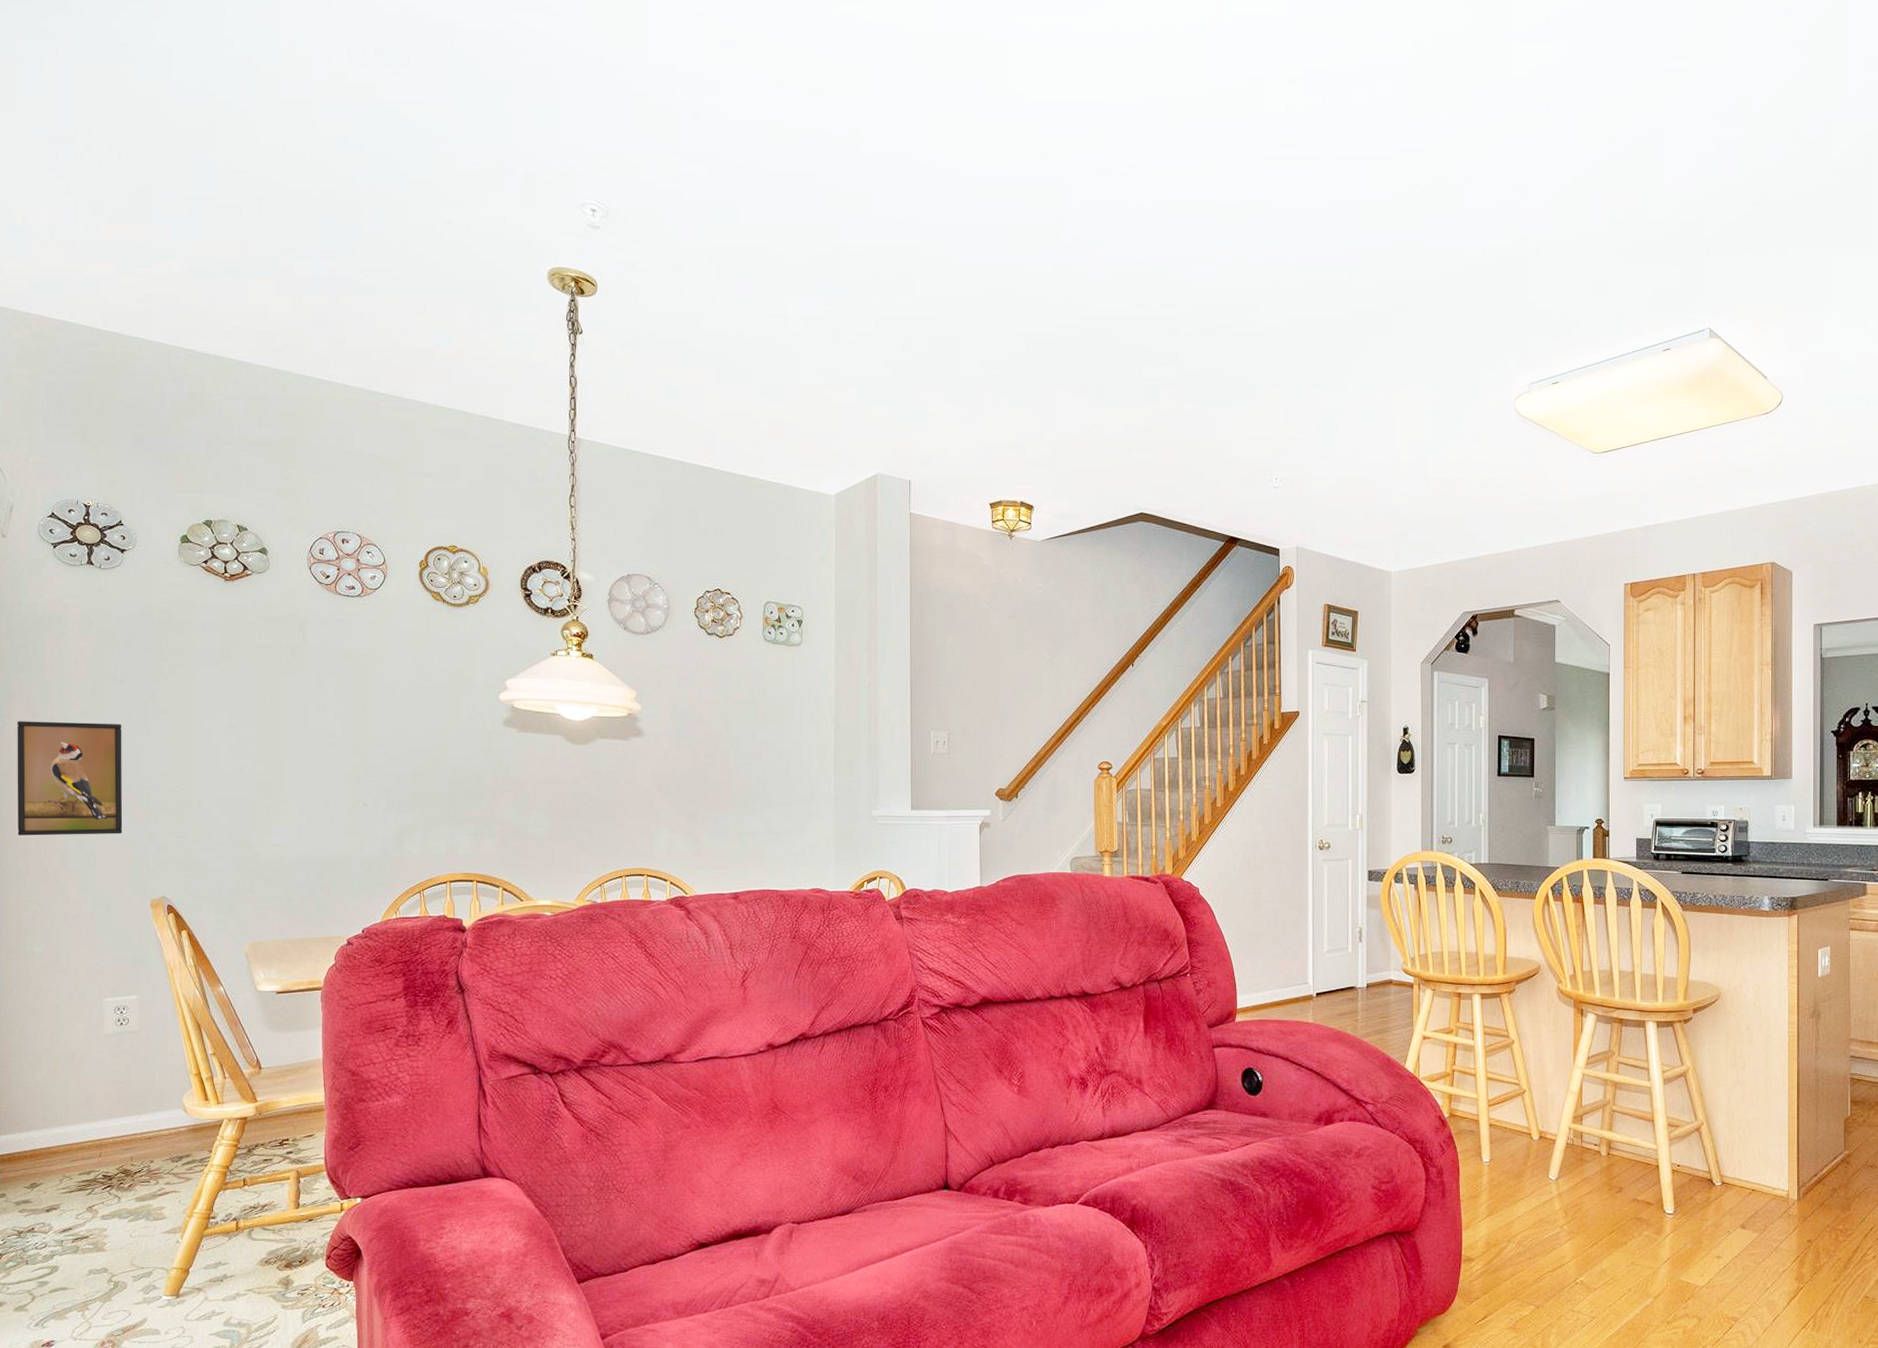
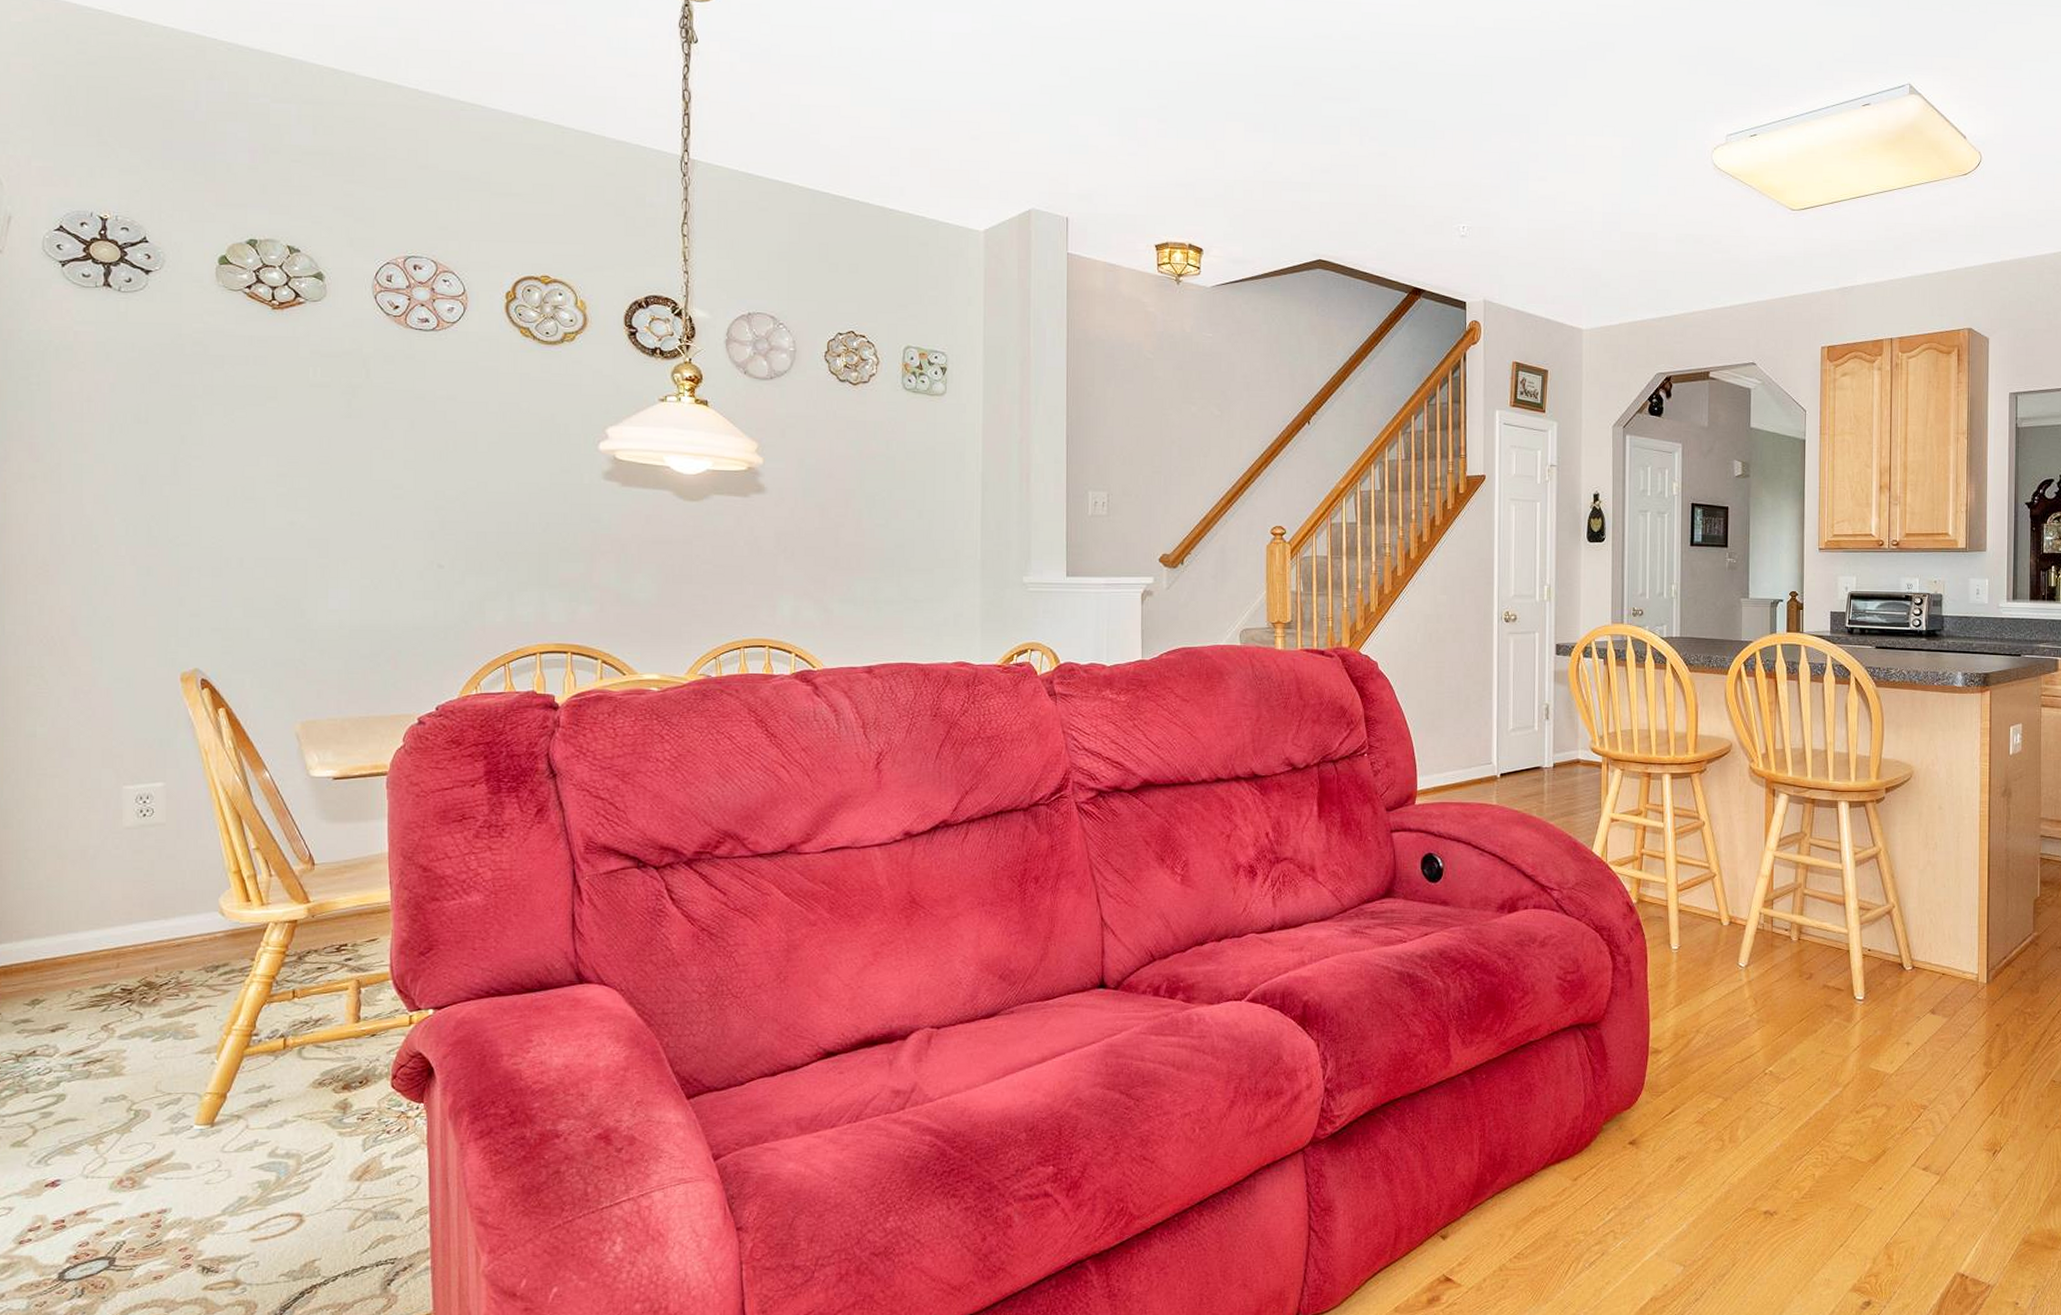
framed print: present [17,721,123,836] -> none [15,466,147,599]

